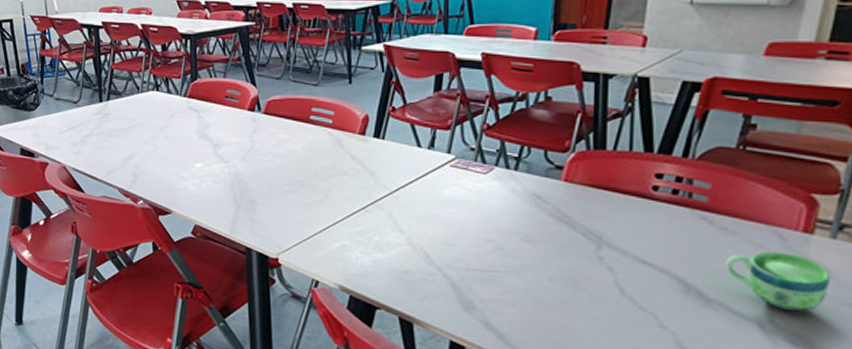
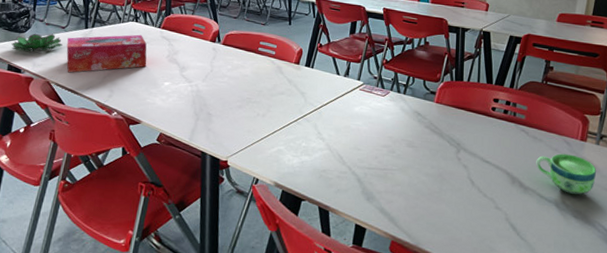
succulent plant: none [21,110,76,133] -> present [11,33,63,53]
tissue box: none [81,106,173,156] -> present [66,34,147,73]

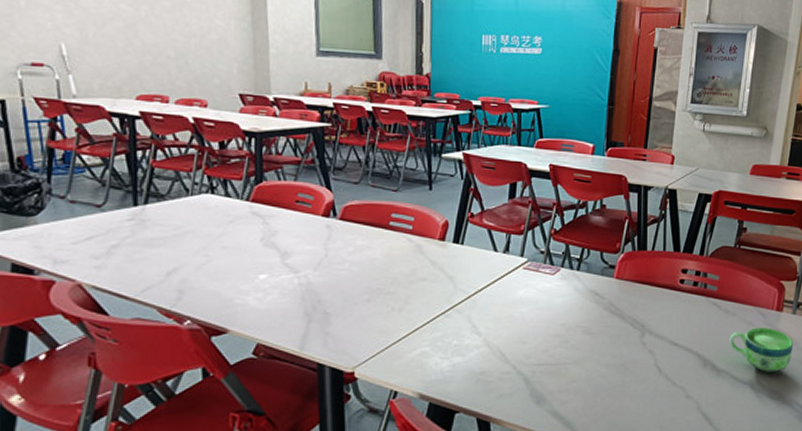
succulent plant: present [11,33,63,53] -> none [14,215,99,244]
tissue box: present [66,34,147,73] -> none [106,211,232,270]

